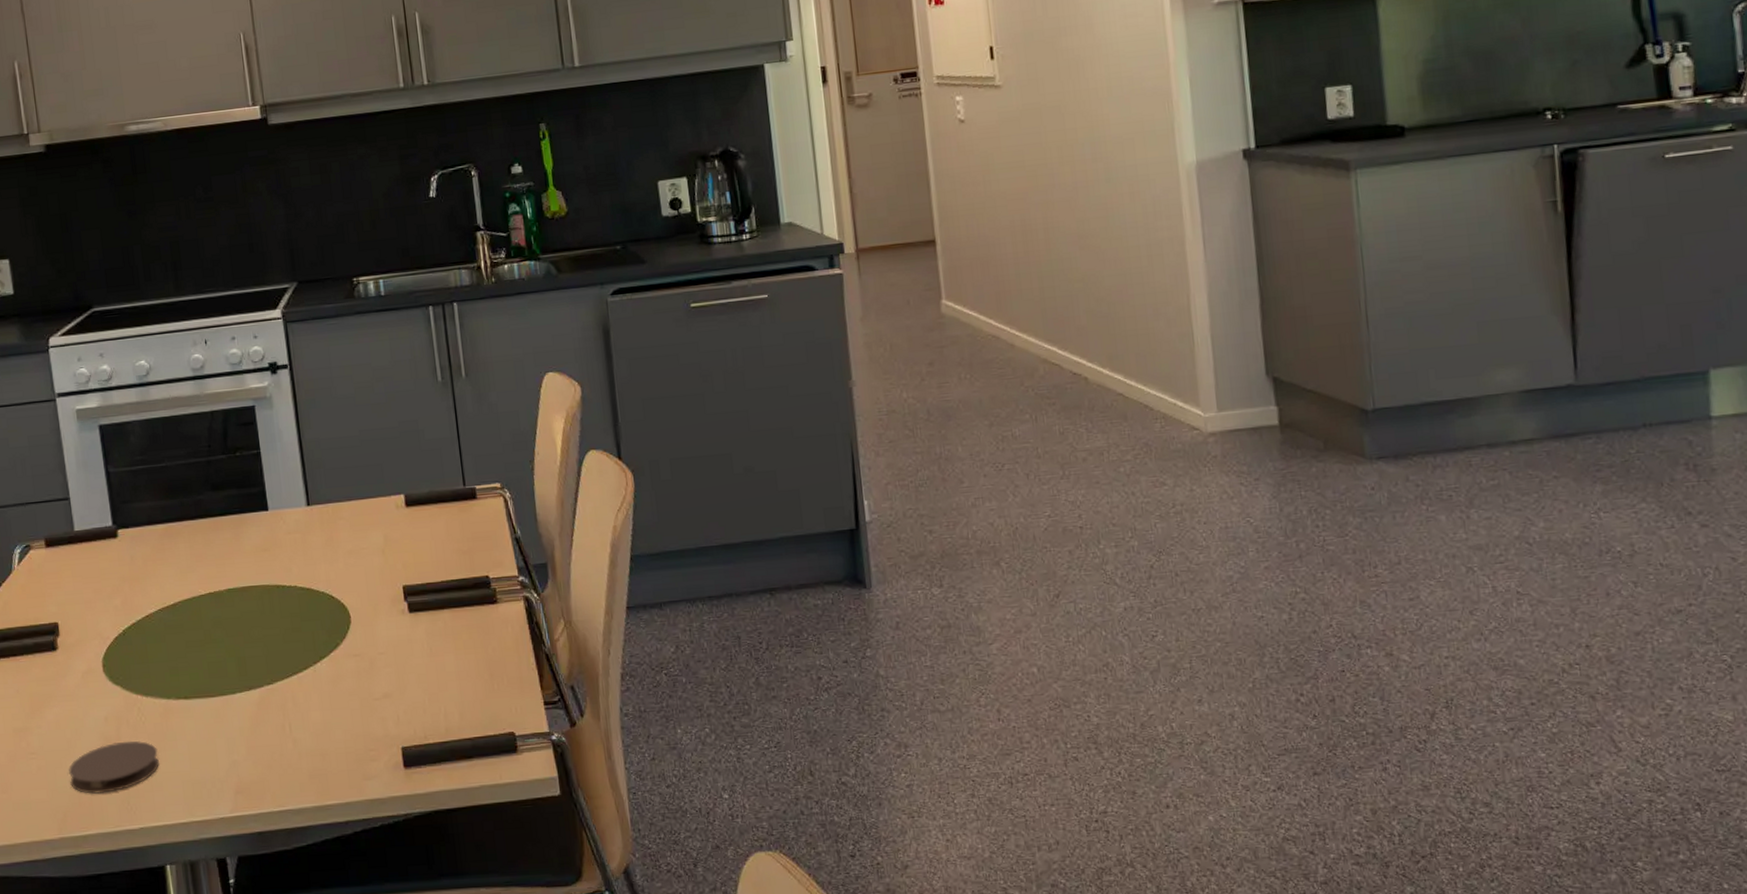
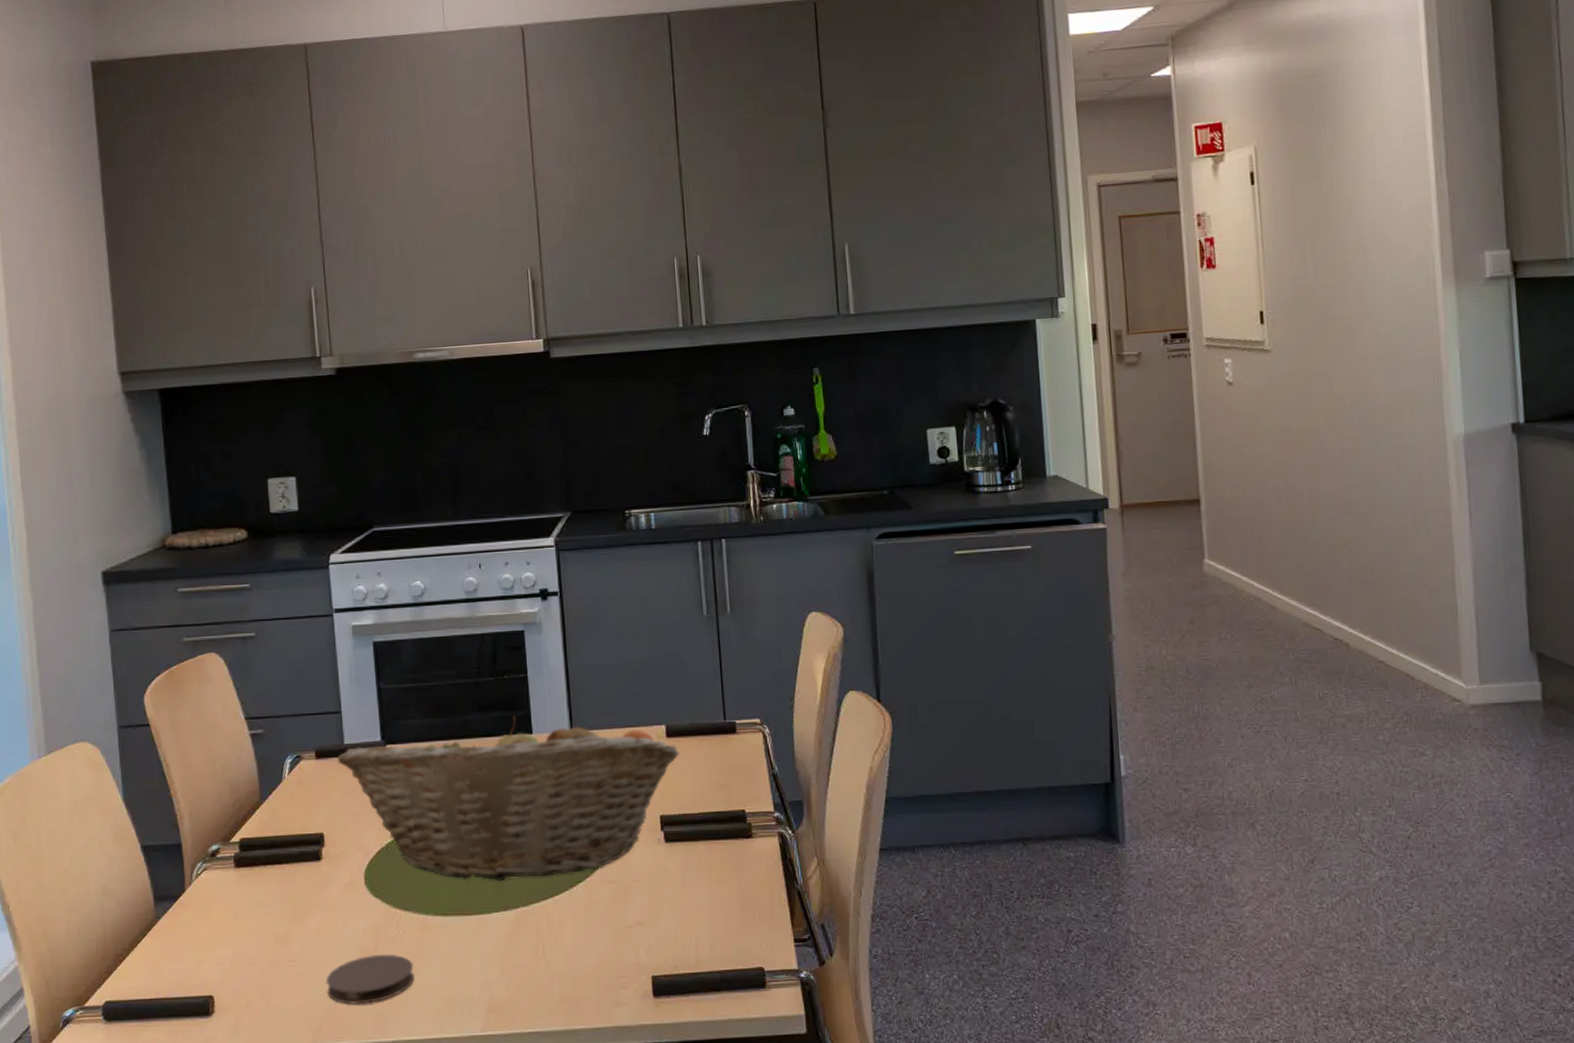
fruit basket: none [68,493,421,661] -> present [338,716,680,881]

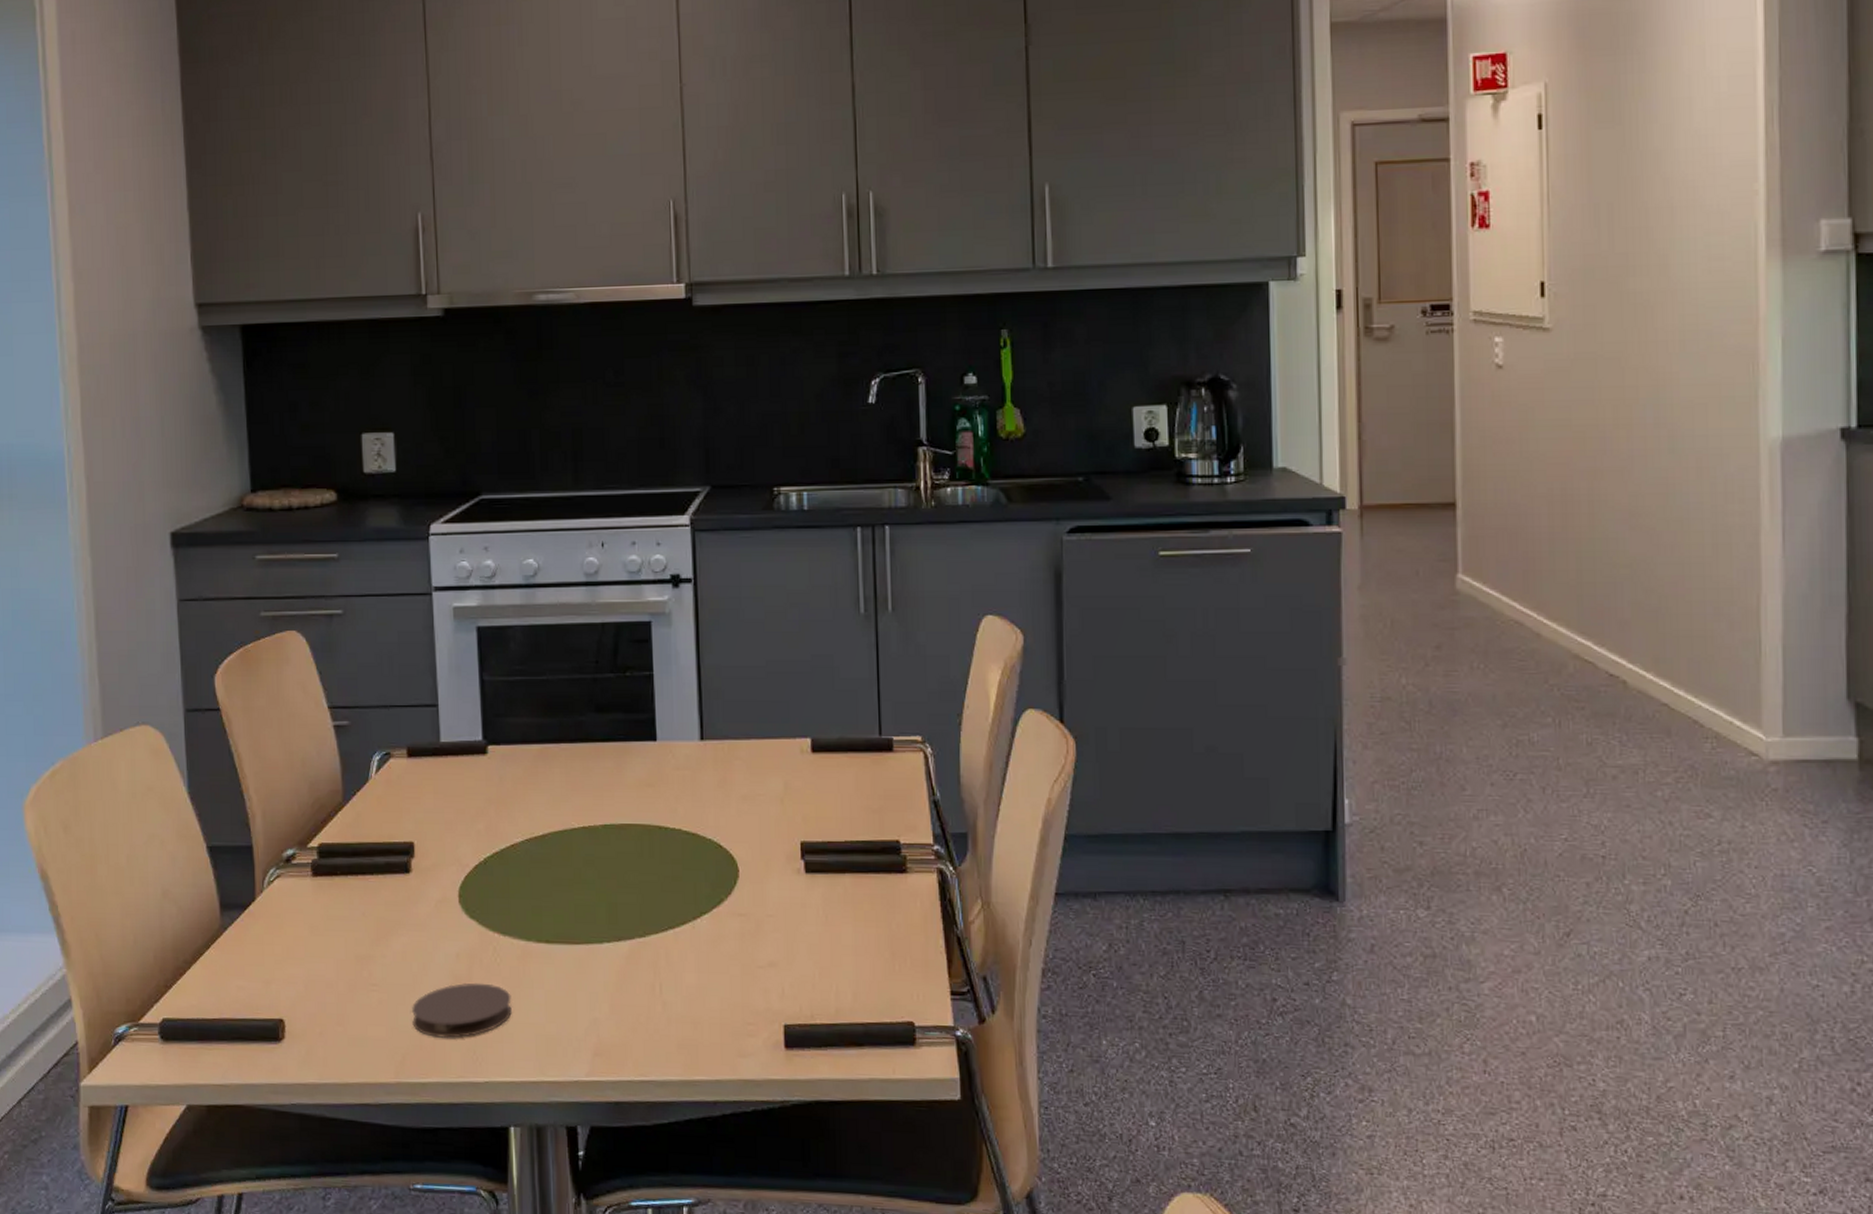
fruit basket: present [338,716,680,881] -> none [432,719,827,907]

